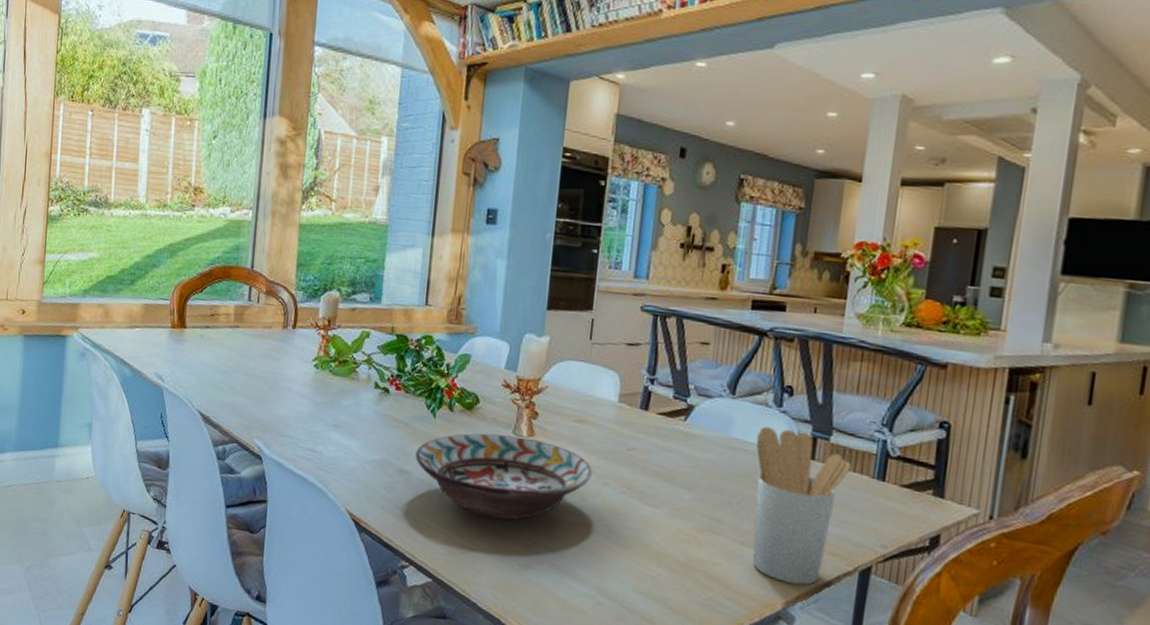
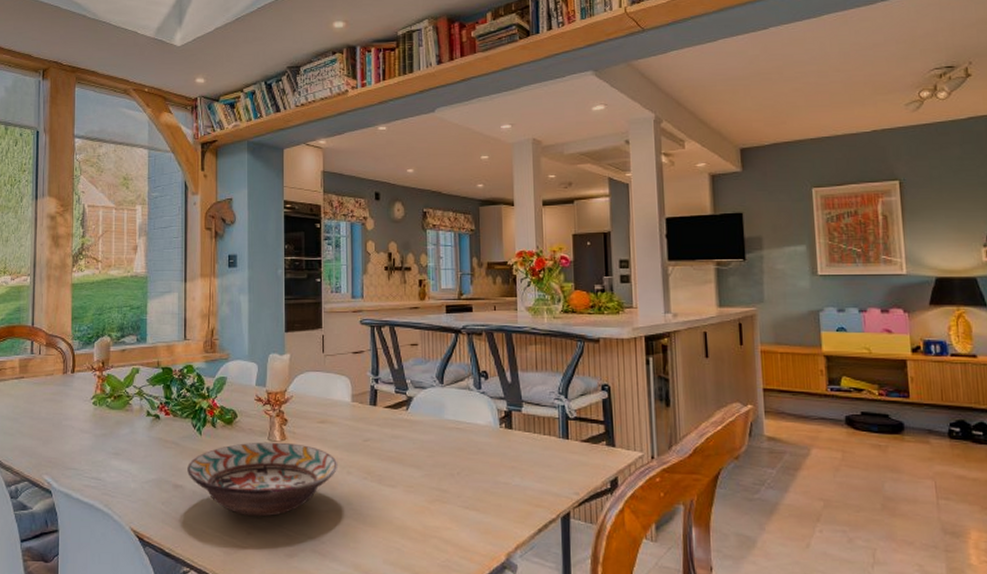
utensil holder: present [752,426,851,585] -> none [465,406,541,536]

